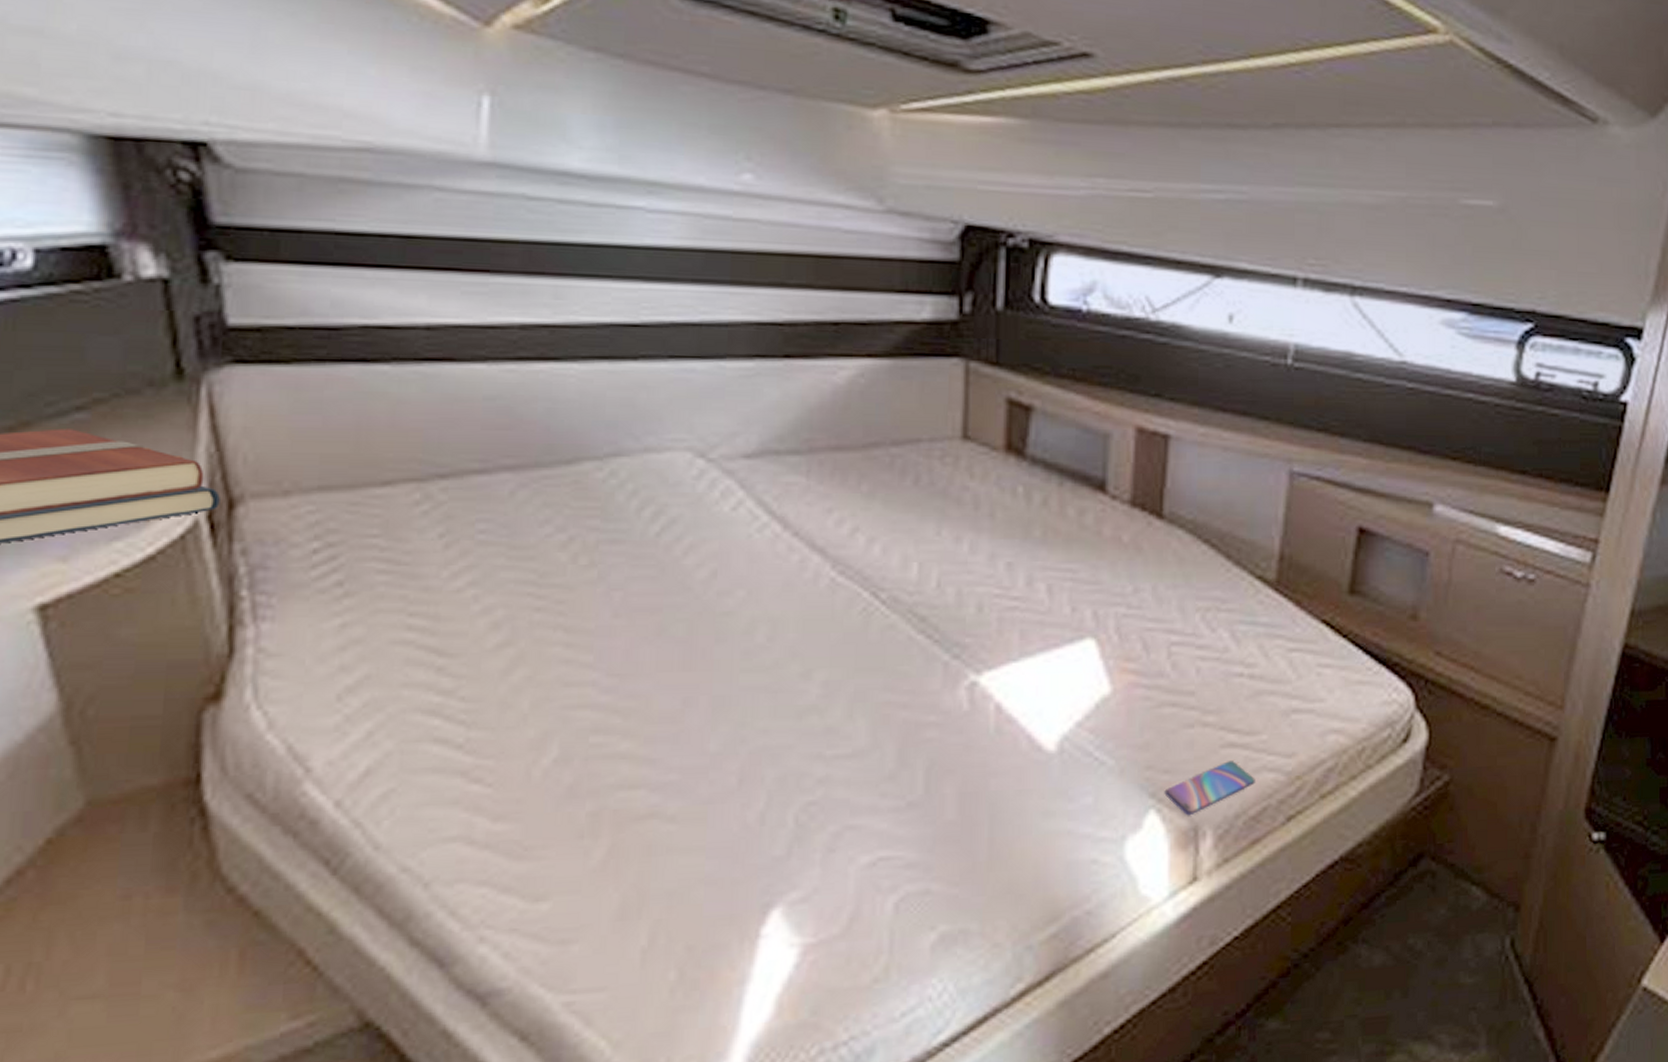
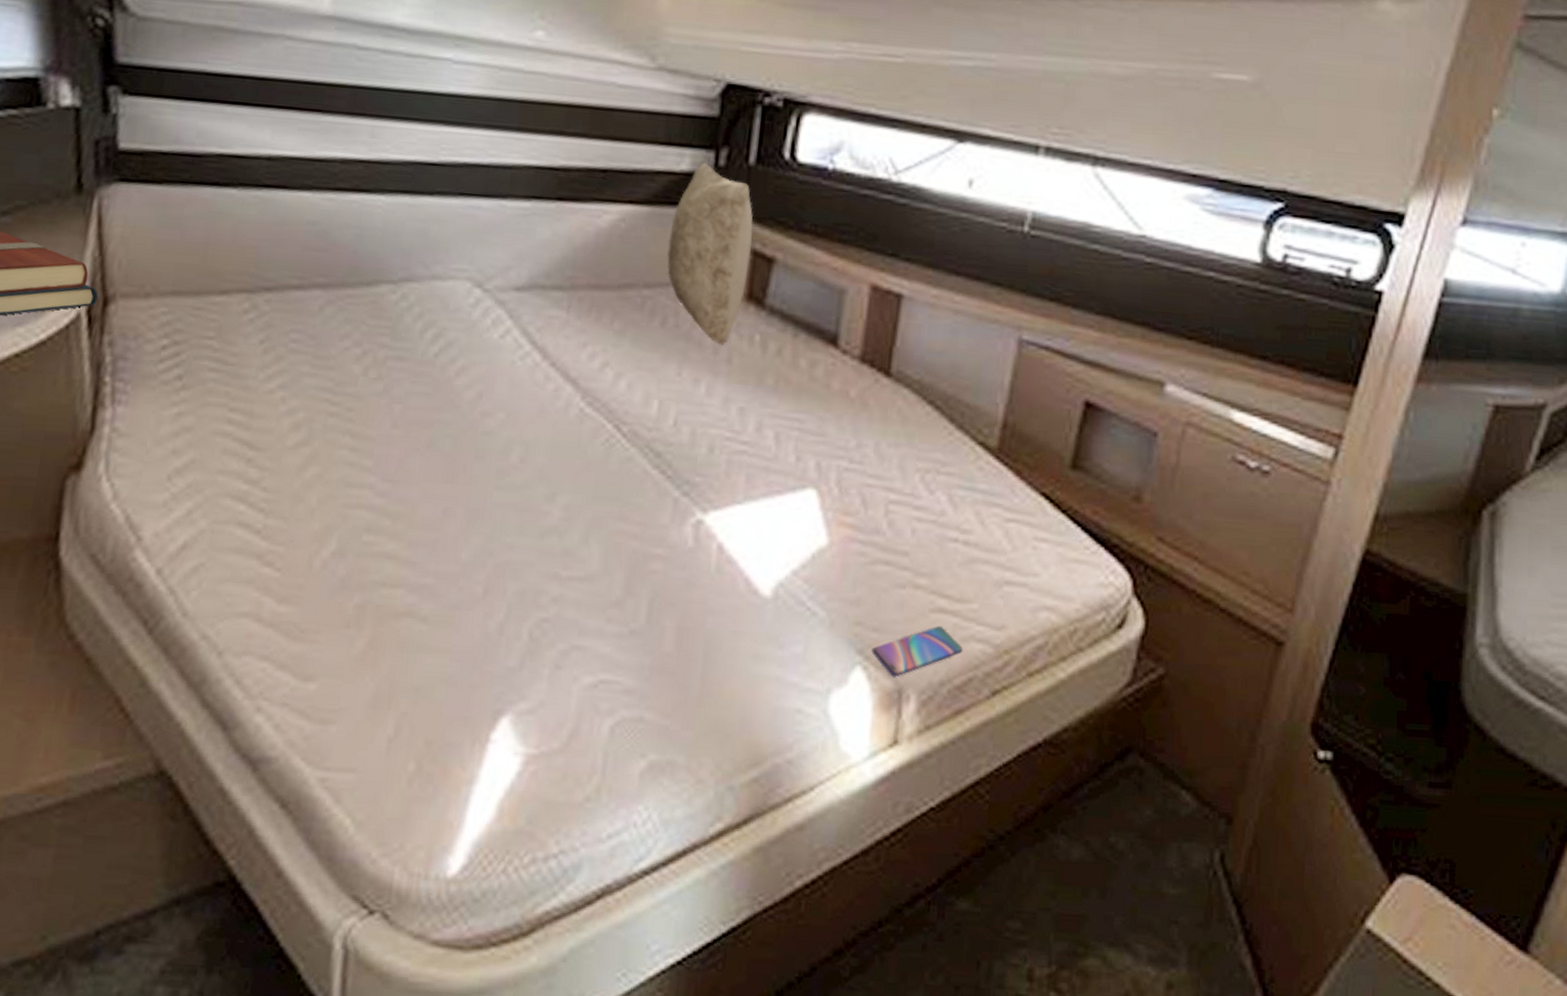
pillow: none [915,310,1008,500] -> present [667,162,754,345]

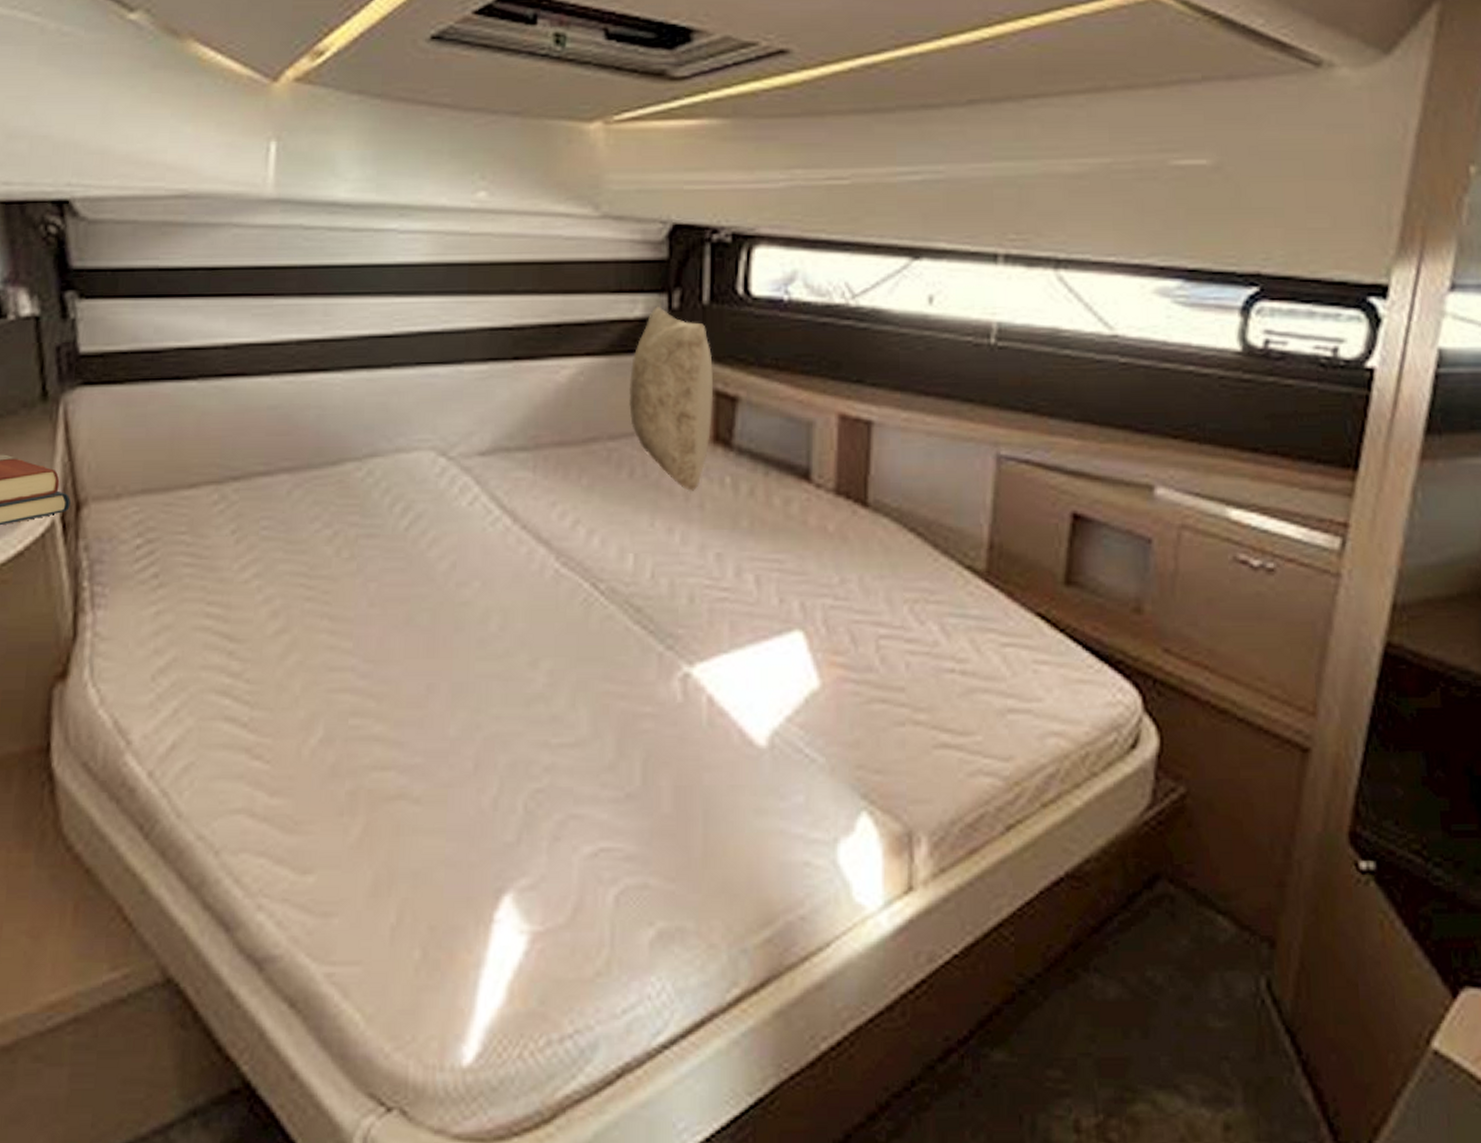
smartphone: present [871,626,963,677] -> none [876,763,971,820]

